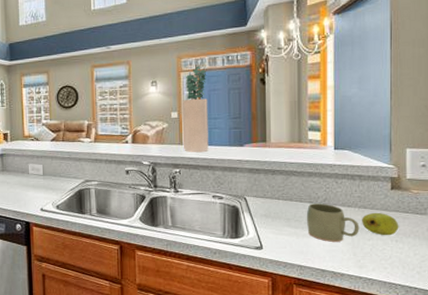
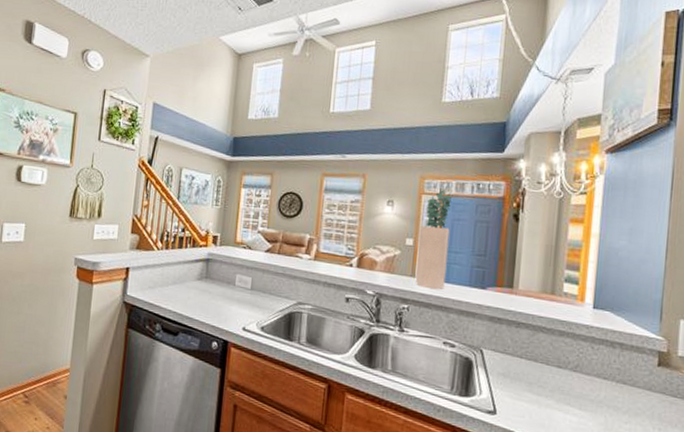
mug: present [306,203,360,242] -> none [551,368,616,420]
fruit: present [362,212,399,236] -> none [619,390,664,422]

